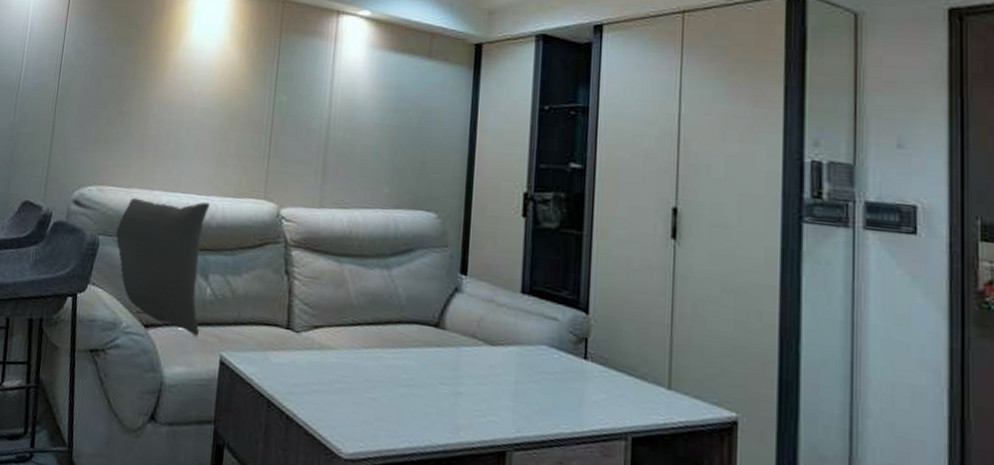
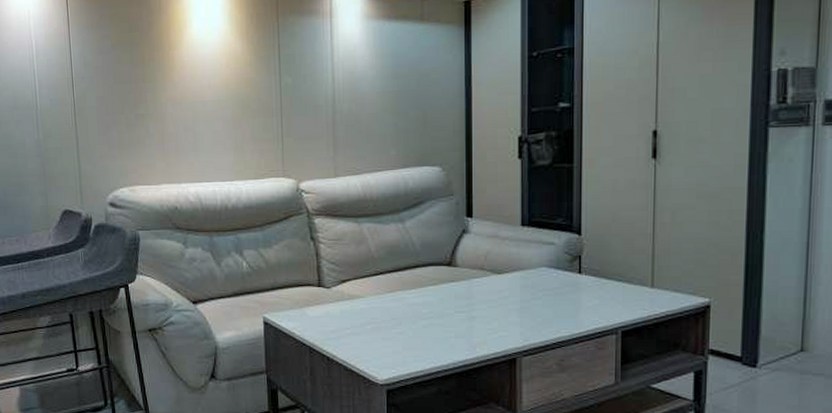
pillow: present [115,196,211,336] -> none [153,187,242,304]

